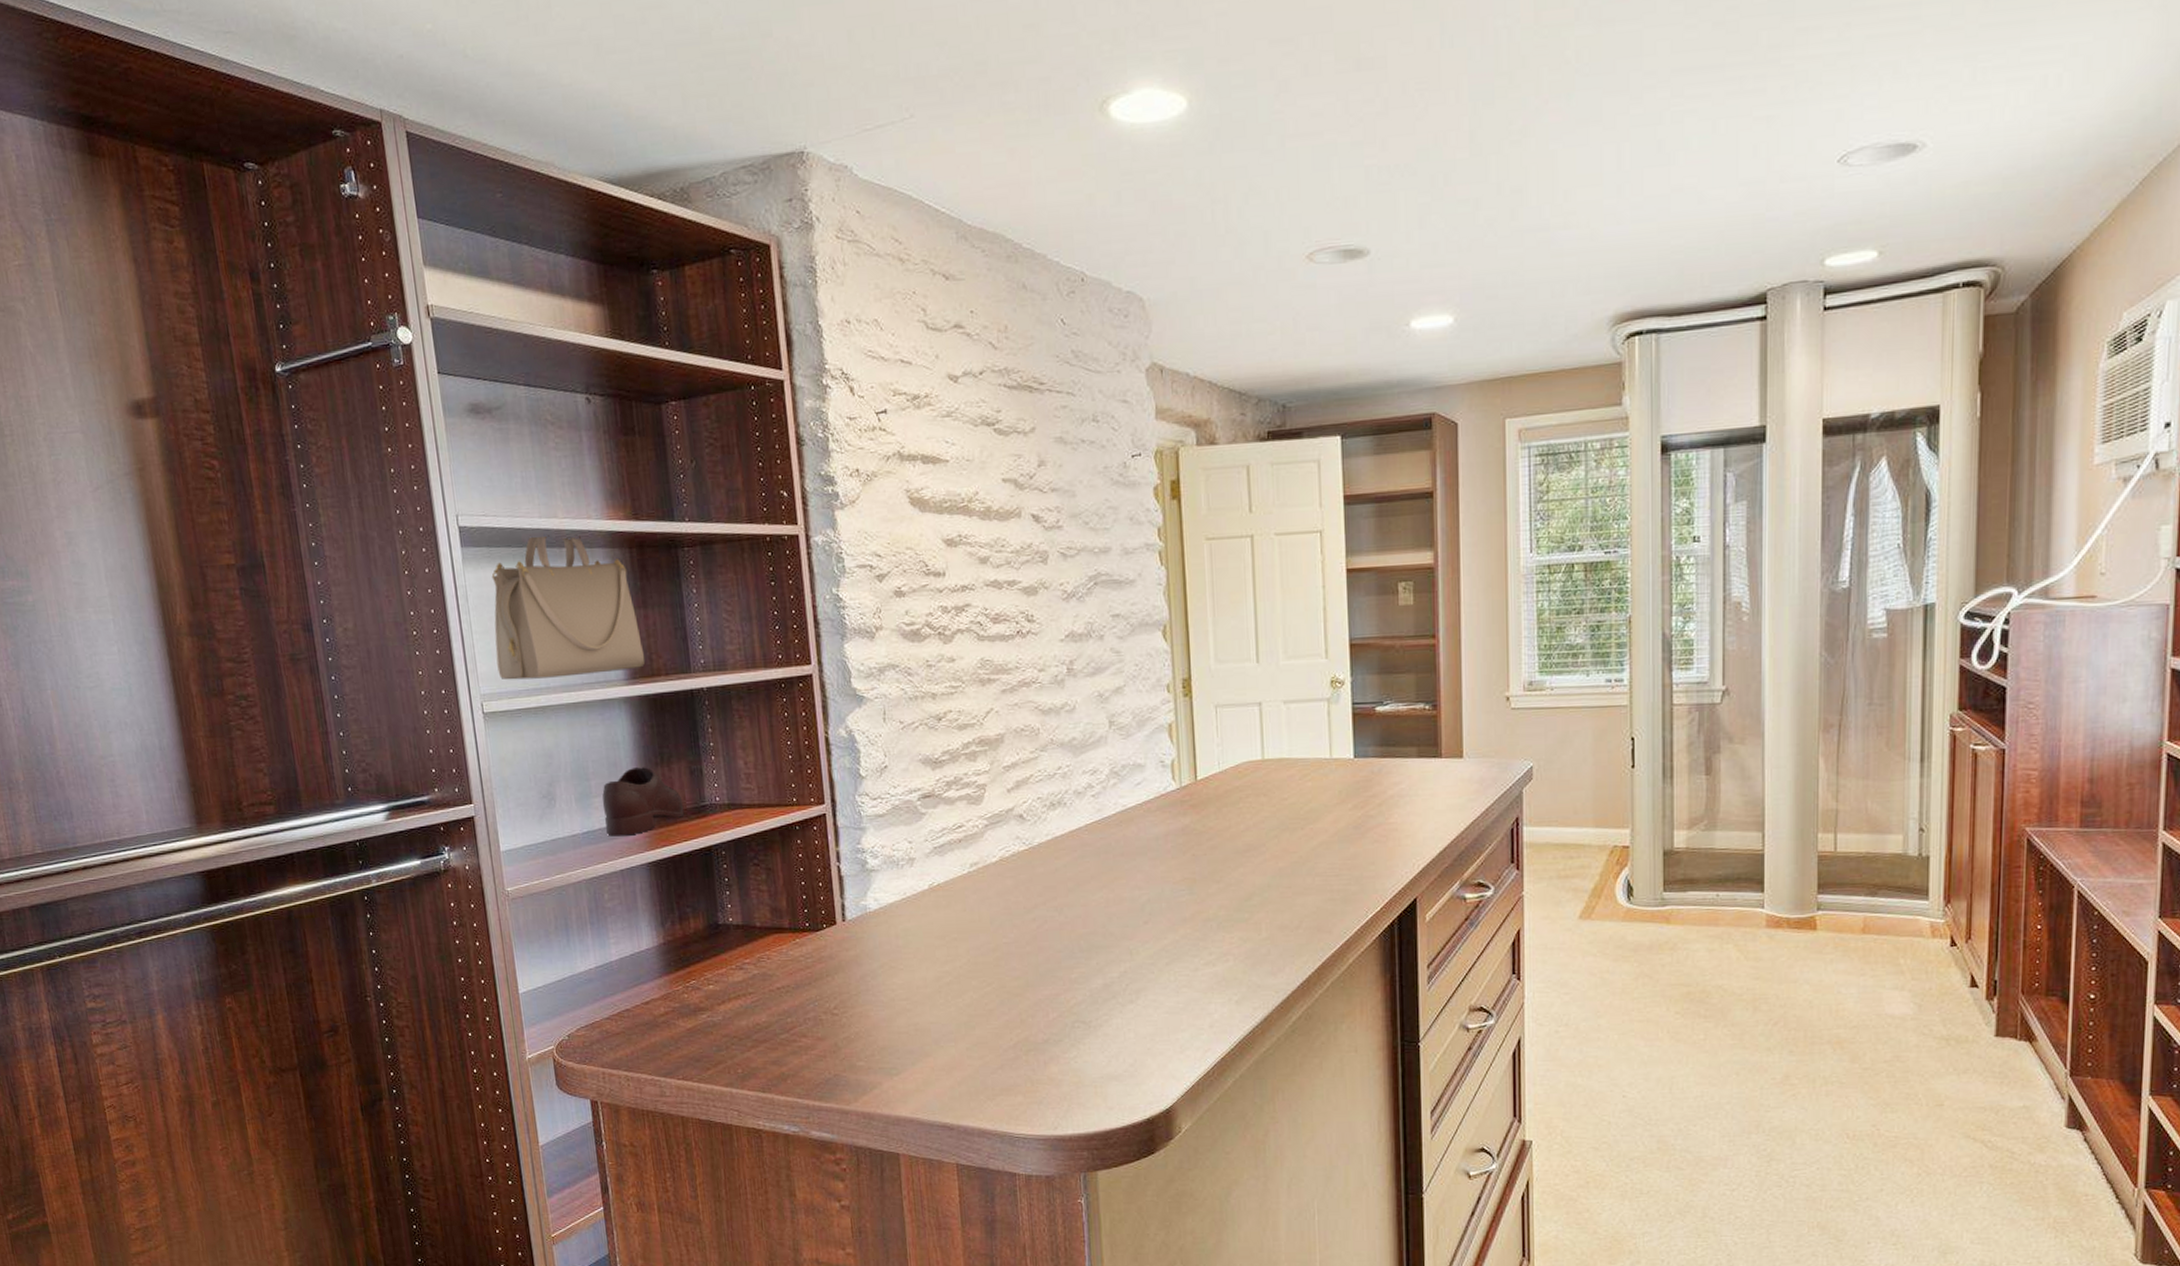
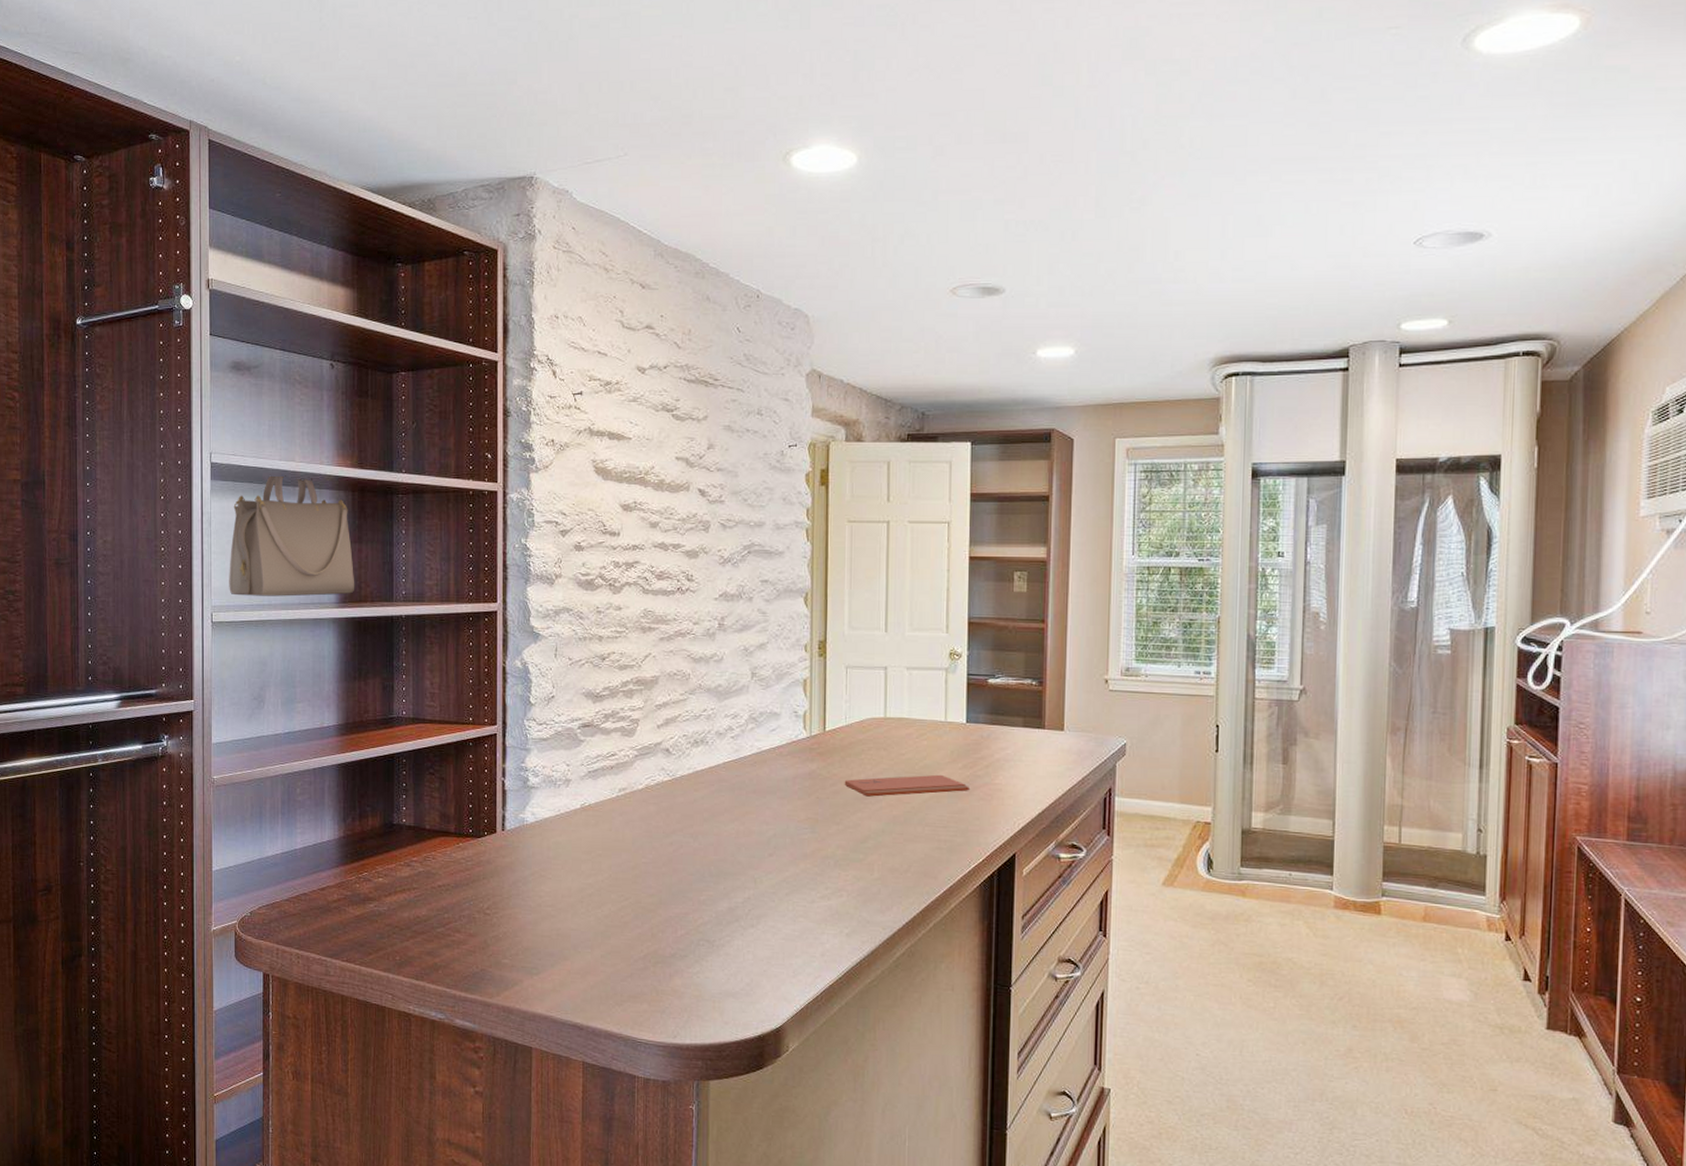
shoe: present [602,767,685,837] -> none [305,680,374,739]
wallet: none [1222,818,1362,849] -> present [844,774,969,797]

